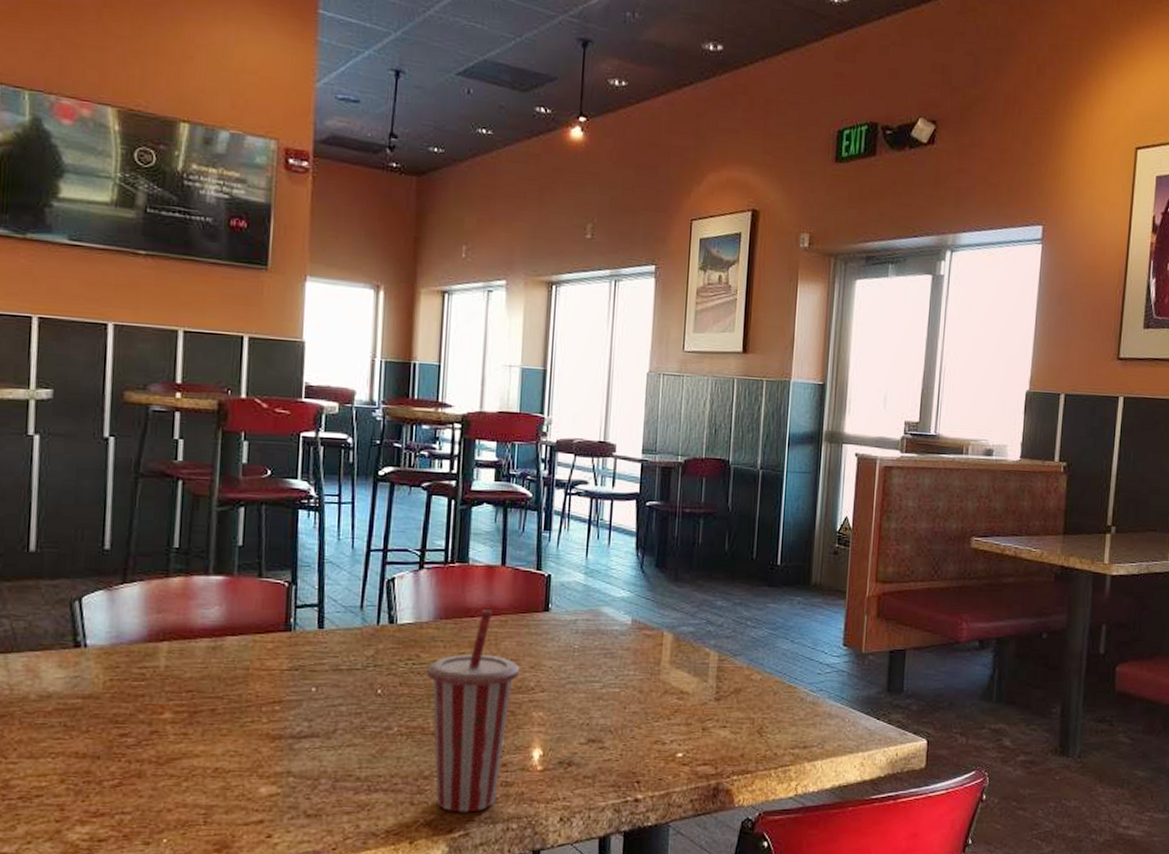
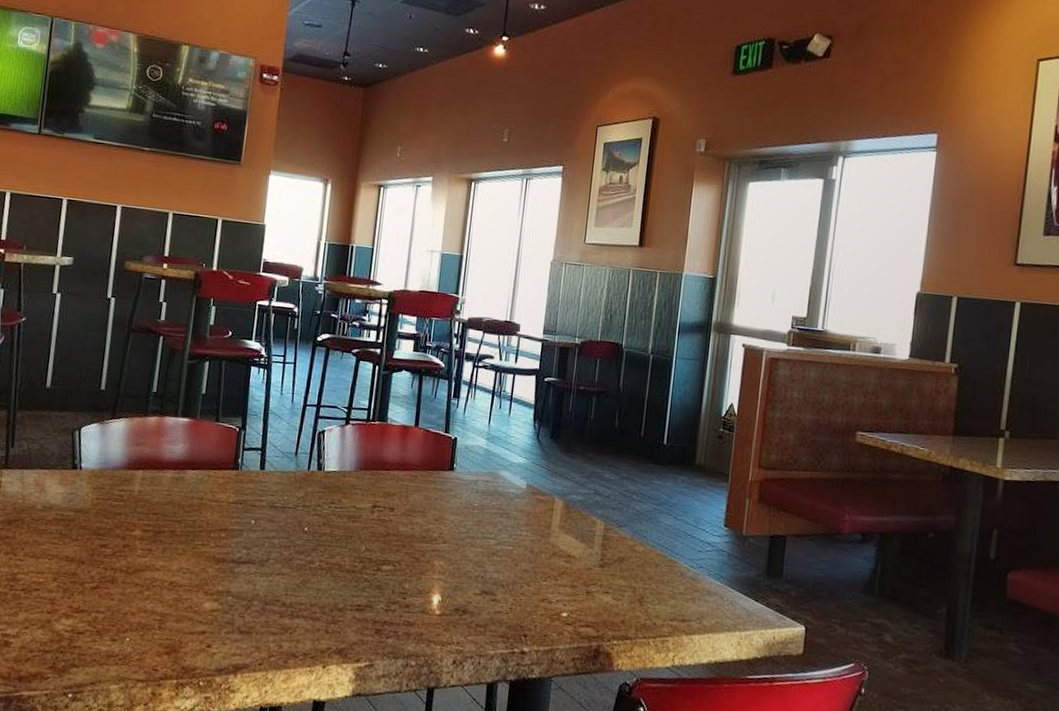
cup with straw: present [426,609,520,813] -> none [346,464,426,646]

